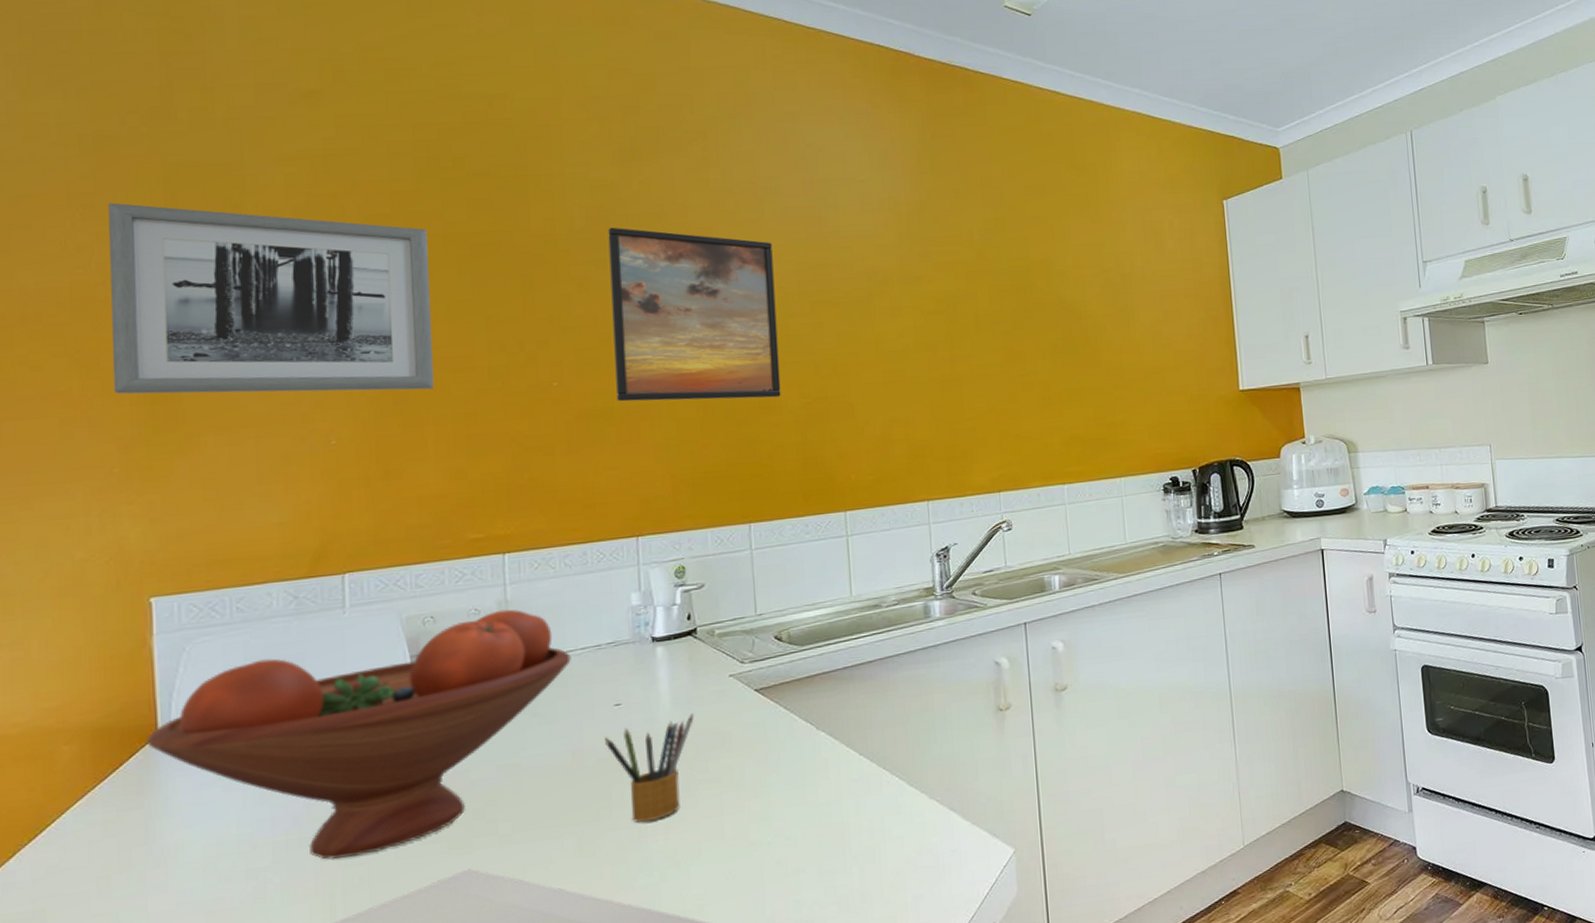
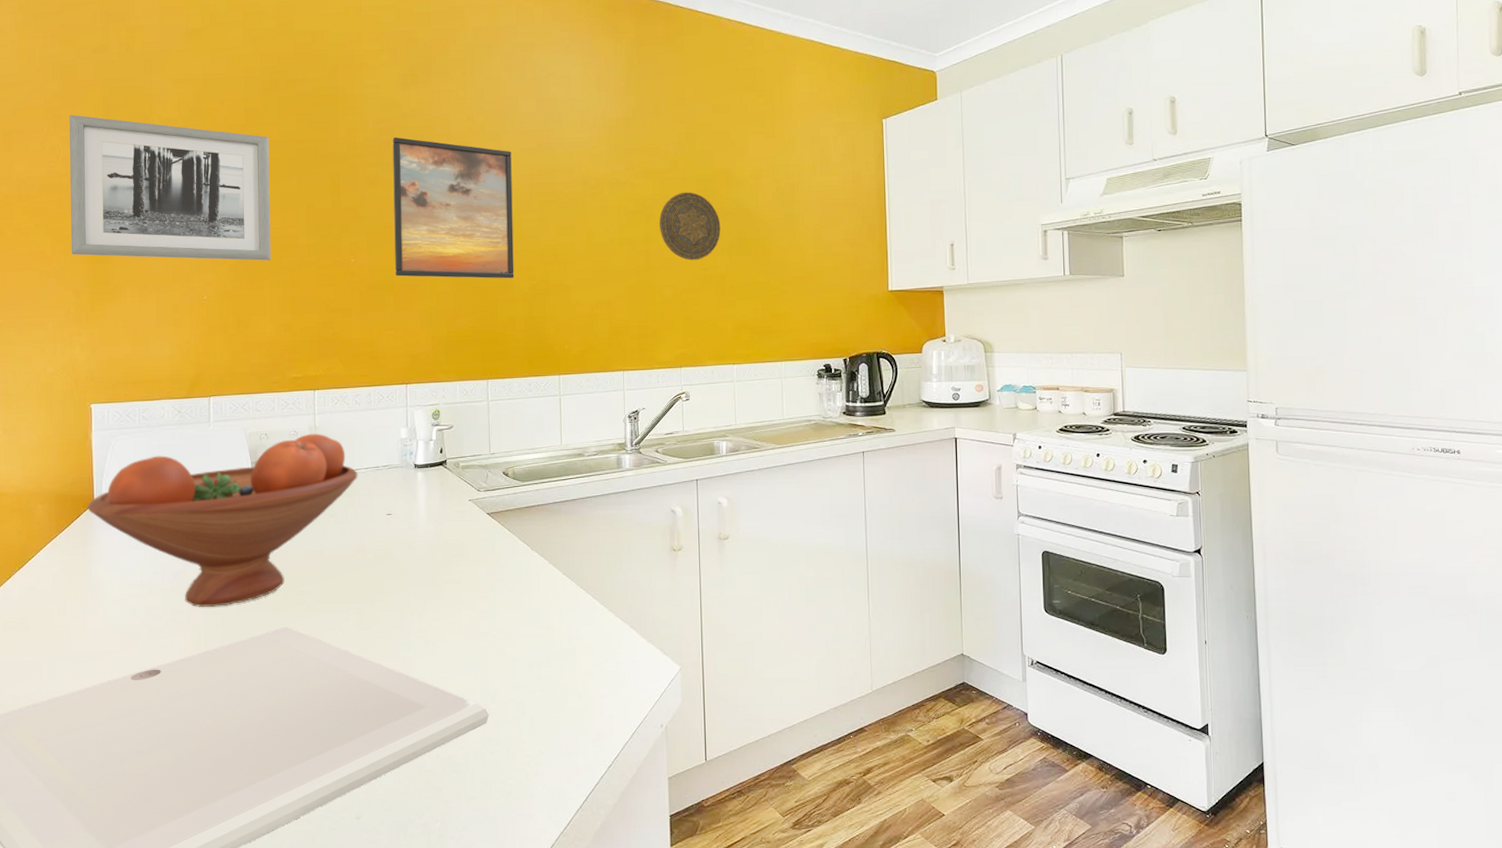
pencil box: present [605,712,694,823] -> none [380,526,442,608]
decorative plate: none [965,286,1042,366] -> present [659,191,721,261]

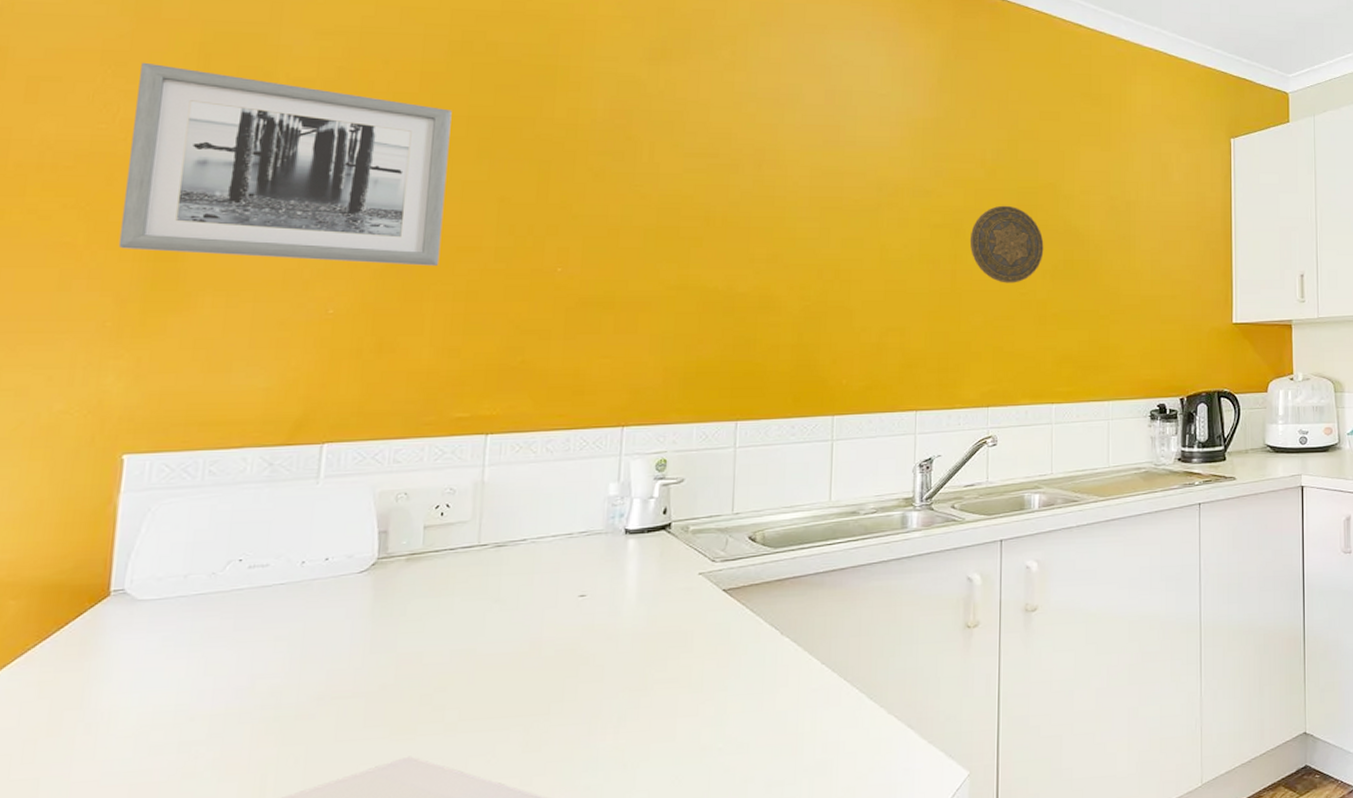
fruit bowl: present [88,433,358,607] -> none [97,491,541,737]
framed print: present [392,137,514,279] -> none [619,121,789,298]

